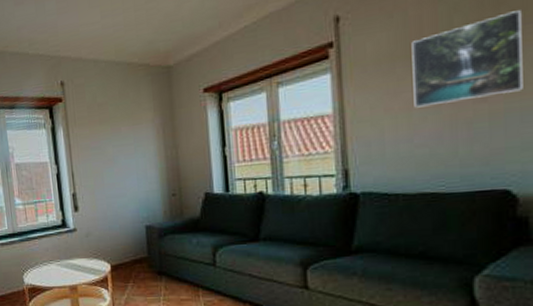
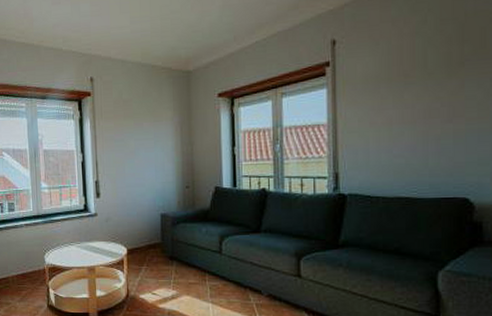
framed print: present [411,10,525,108] -> none [393,48,482,123]

